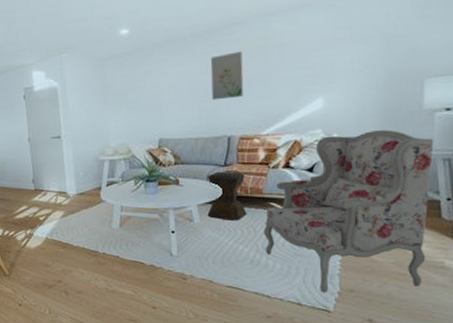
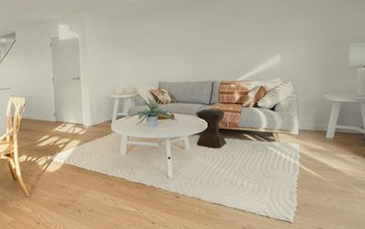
wall art: present [210,51,244,101] -> none [198,17,223,54]
armchair: present [263,129,434,293] -> none [239,80,358,208]

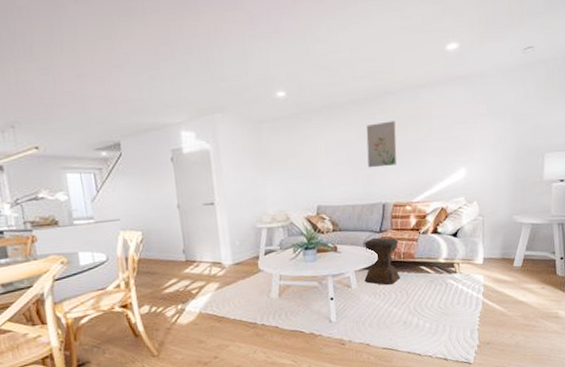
wall art: none [198,17,223,54] -> present [366,121,397,168]

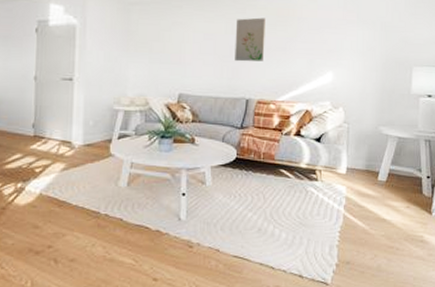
stool: present [364,237,400,286] -> none [220,133,259,187]

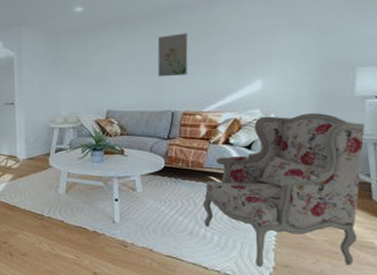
armchair: none [272,108,418,265] -> present [203,113,365,268]

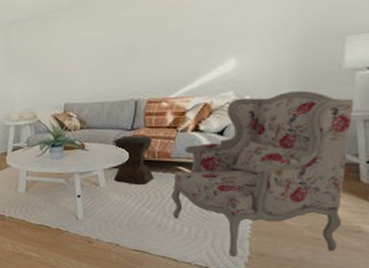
stool: none [150,144,188,193] -> present [114,135,154,186]
wall art: present [157,33,188,77] -> none [117,12,152,64]

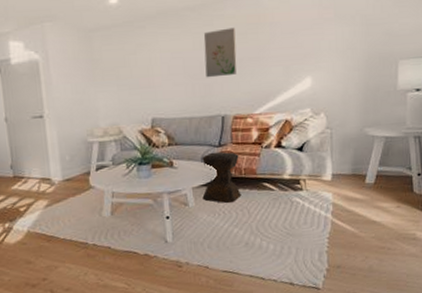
wall art: none [117,12,152,64] -> present [203,27,237,78]
armchair: present [171,90,354,258] -> none [257,109,407,271]

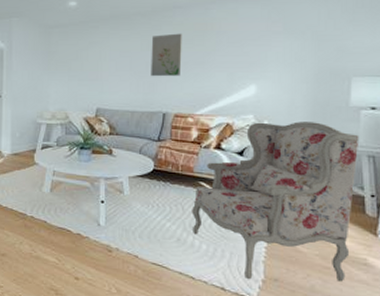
stool: present [202,151,242,204] -> none [138,145,177,197]
armchair: none [257,109,407,271] -> present [192,122,359,282]

